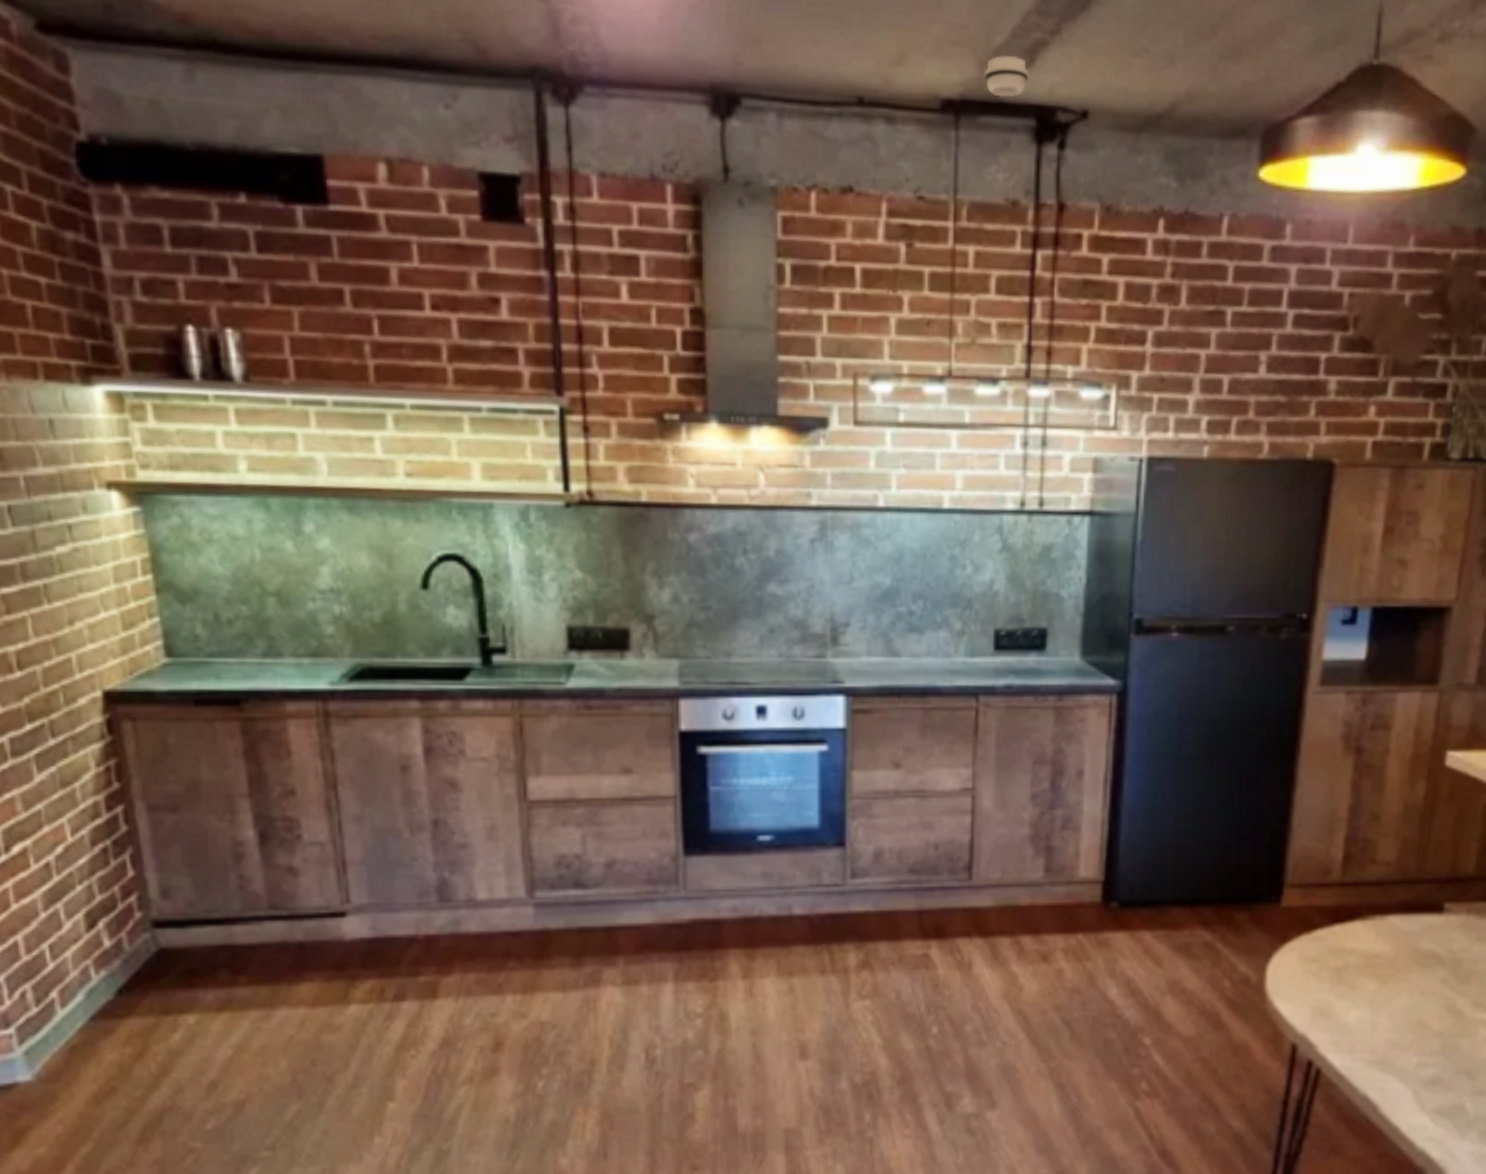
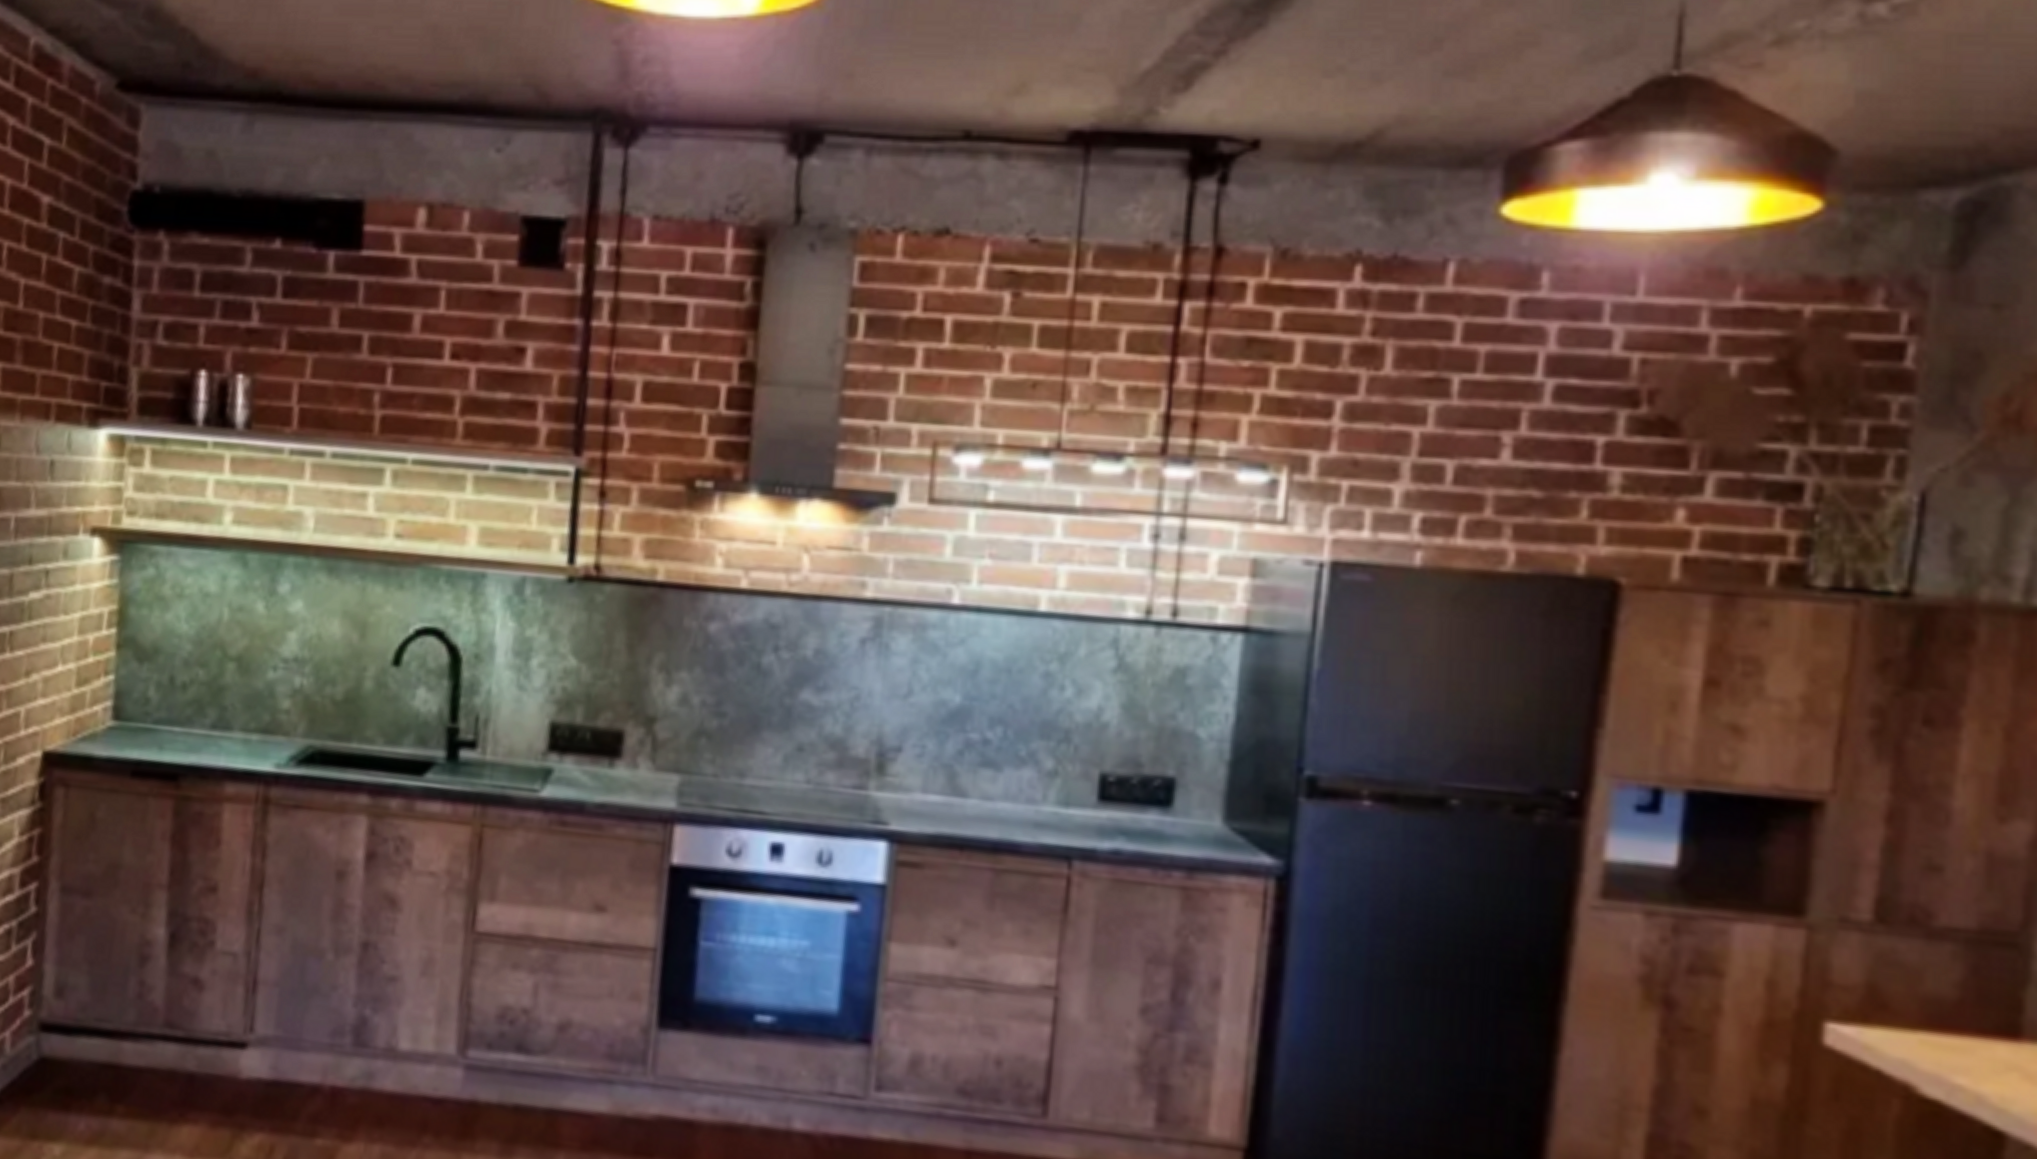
smoke detector: present [984,55,1029,98] -> none [1124,80,1184,127]

